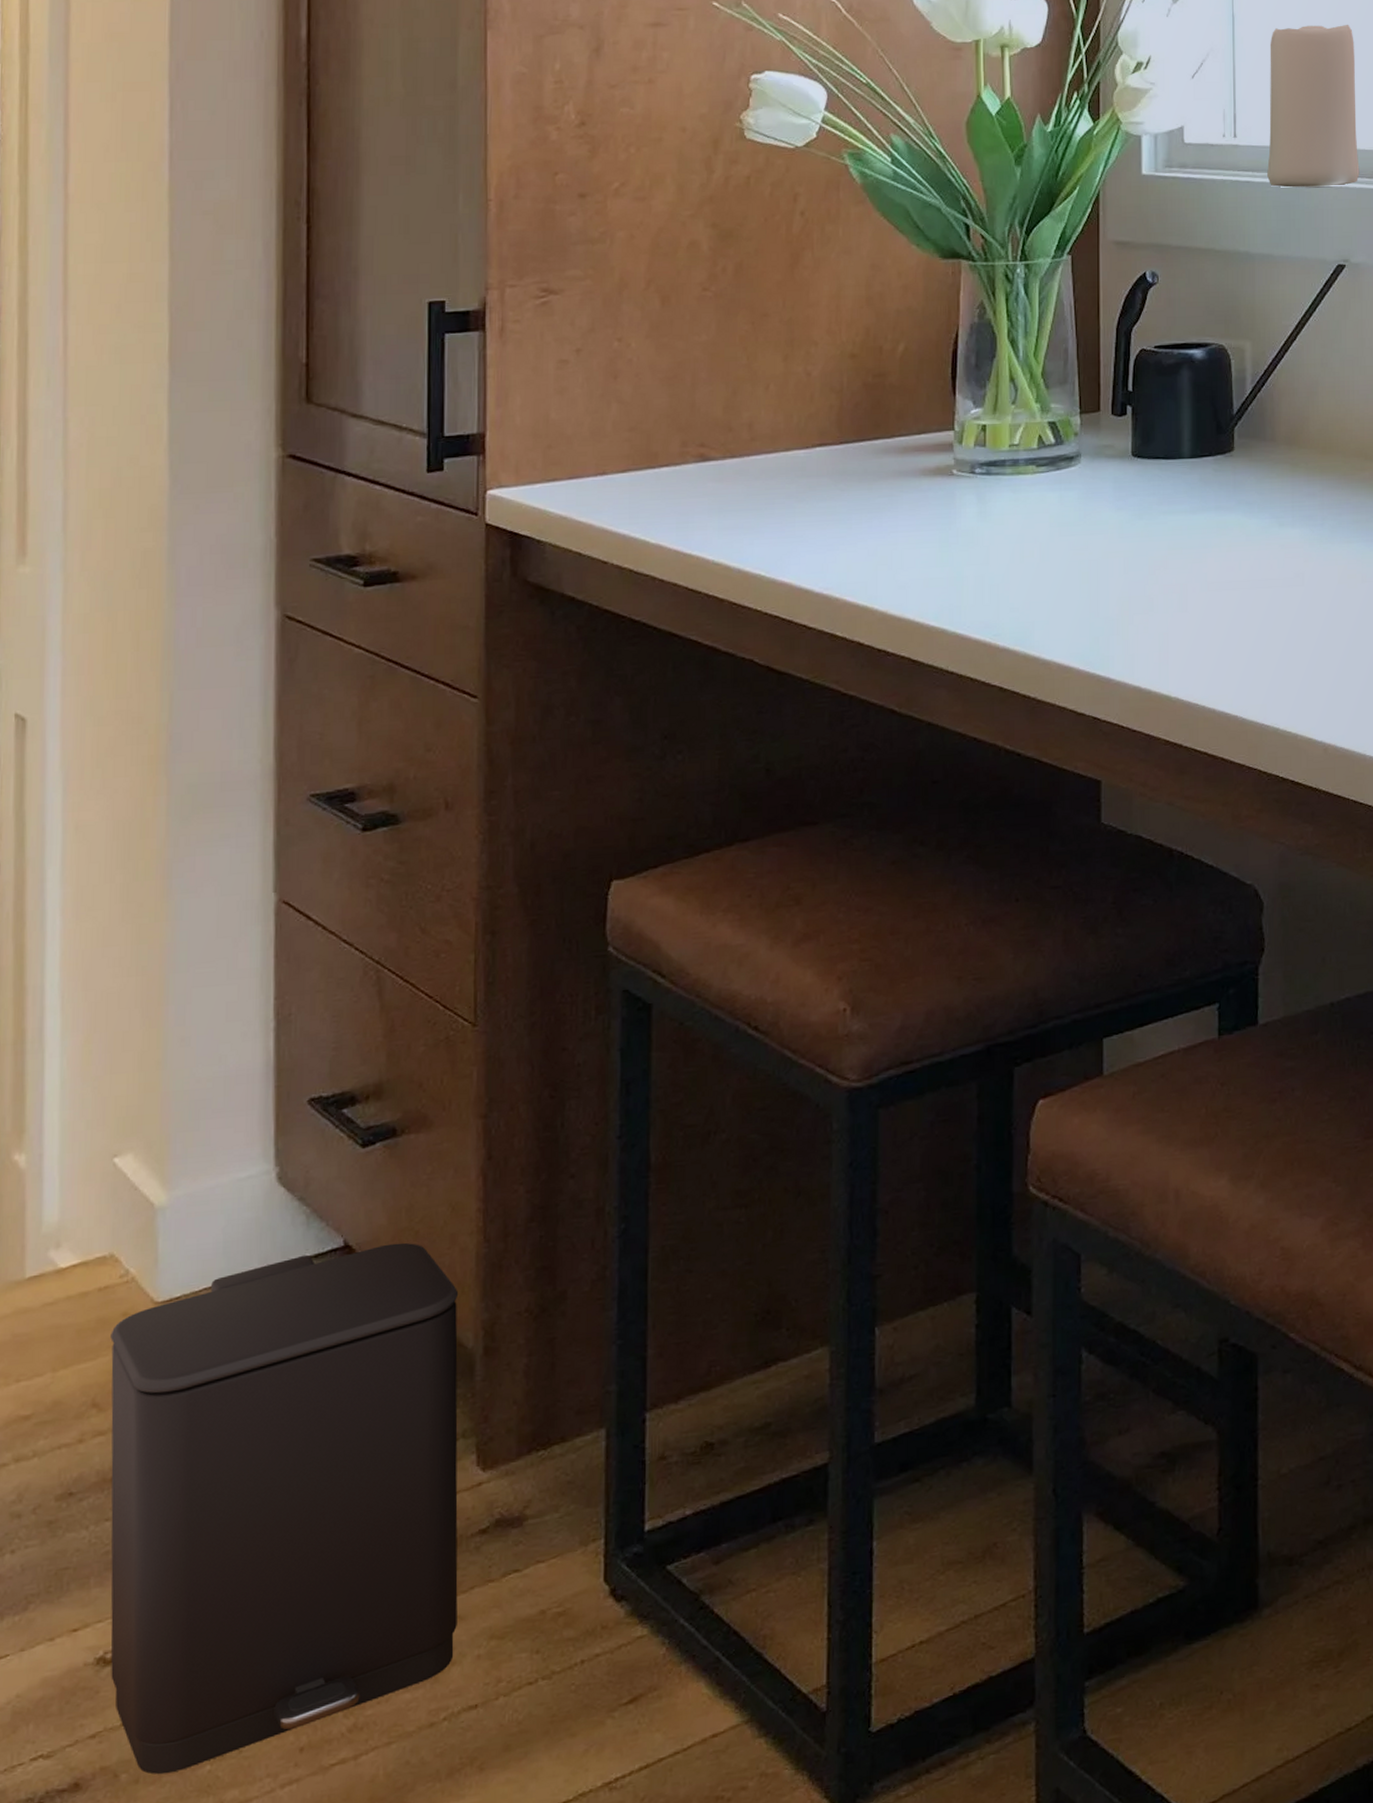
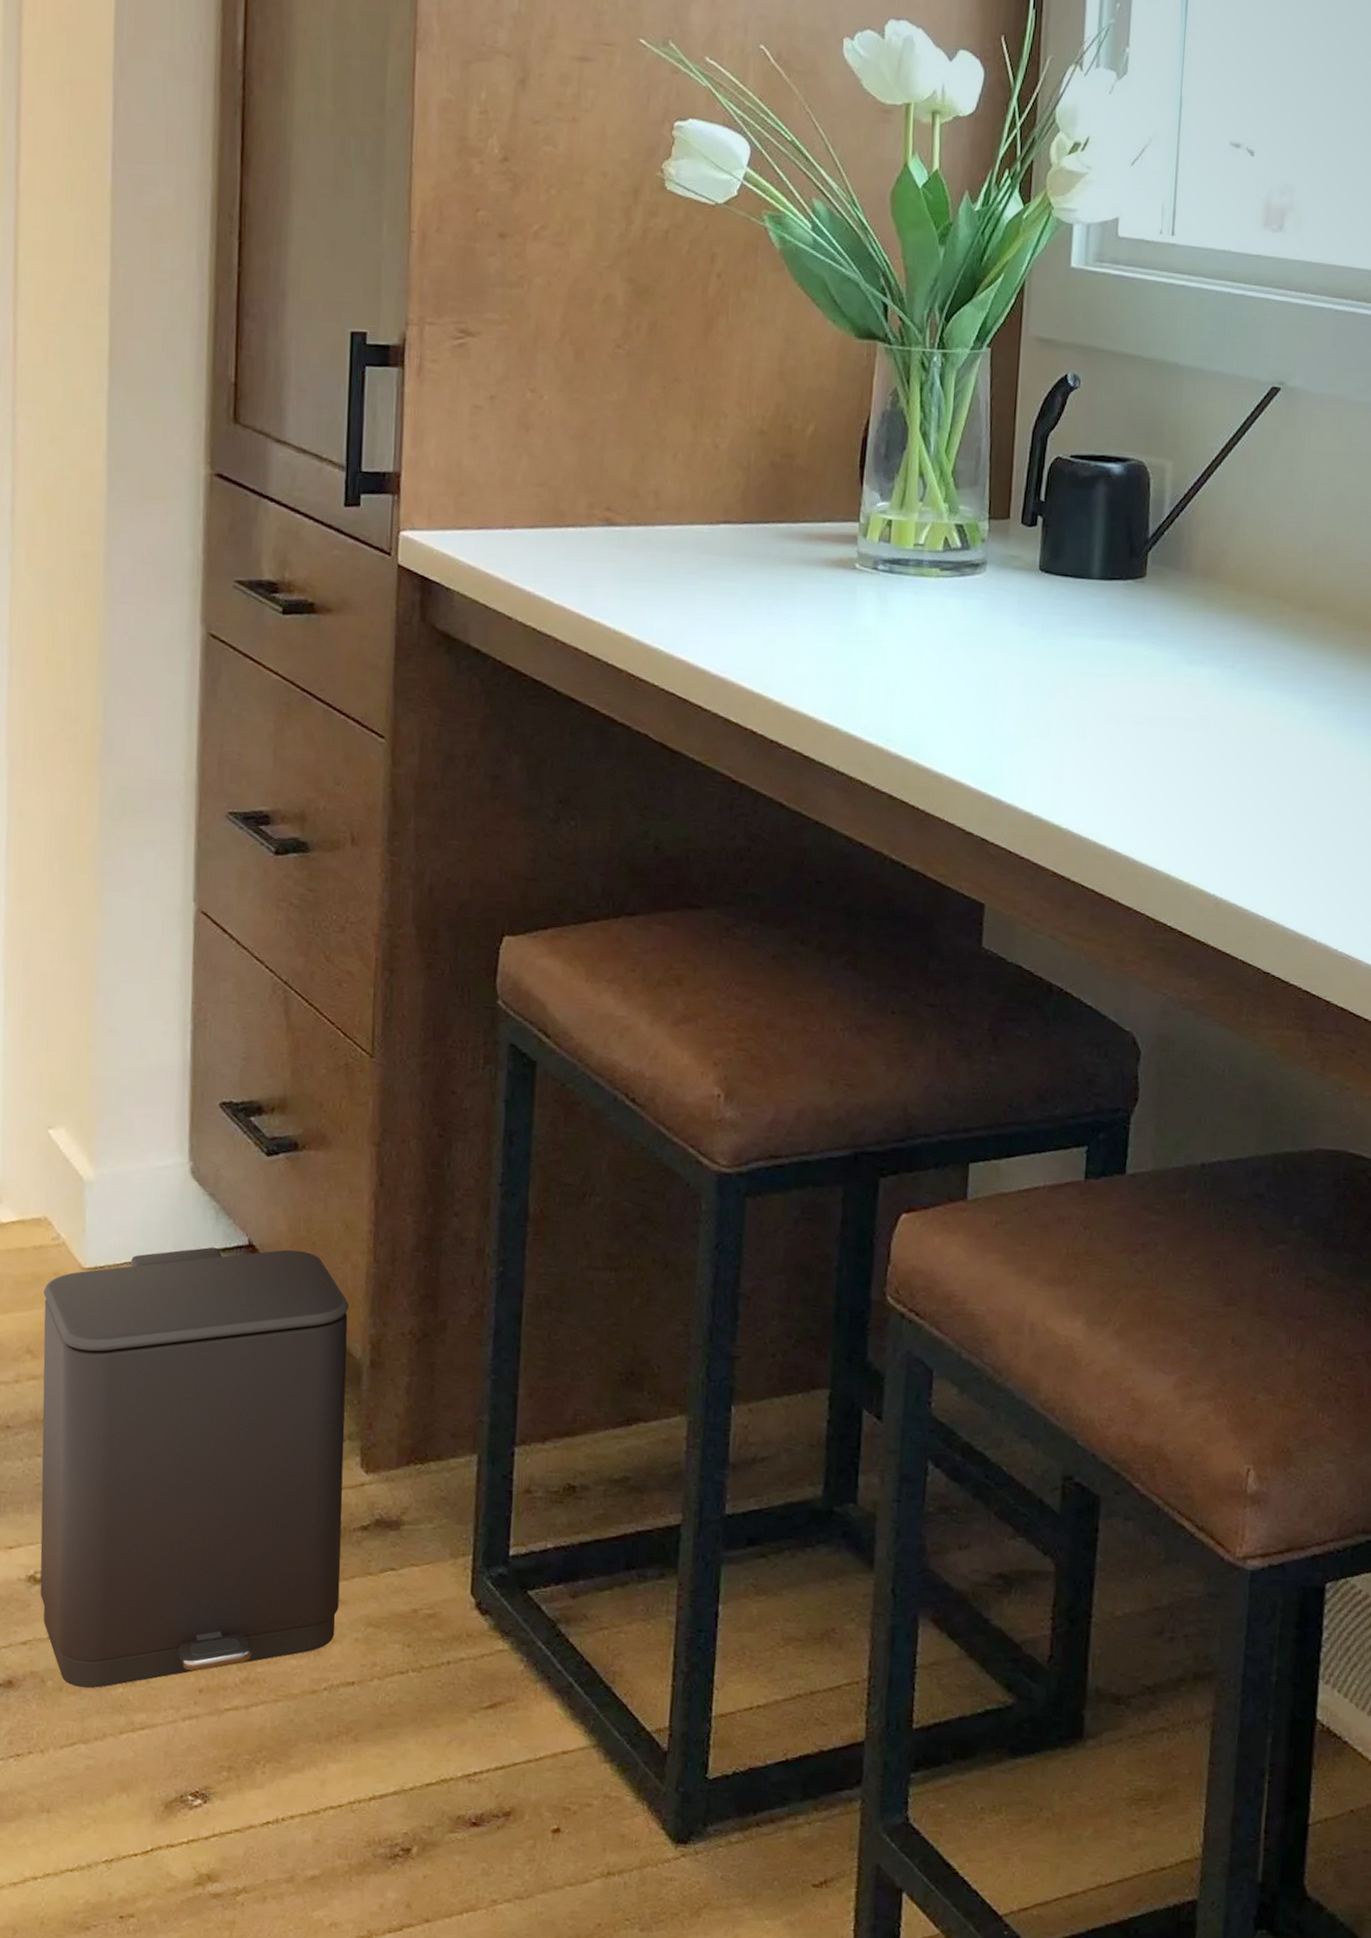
candle: present [1266,25,1360,188] -> none [1203,116,1311,300]

